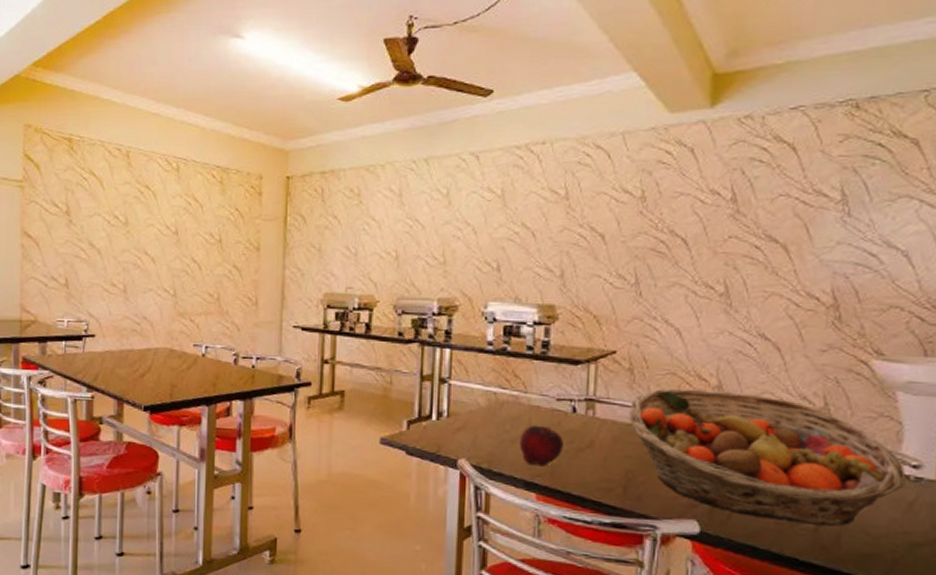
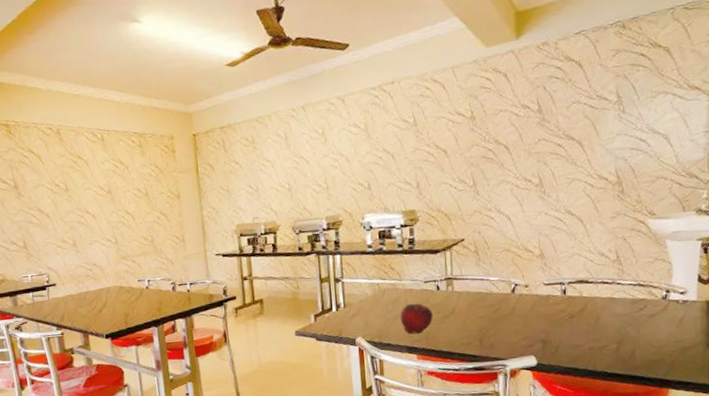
fruit basket: present [628,388,906,526] -> none [478,257,676,347]

